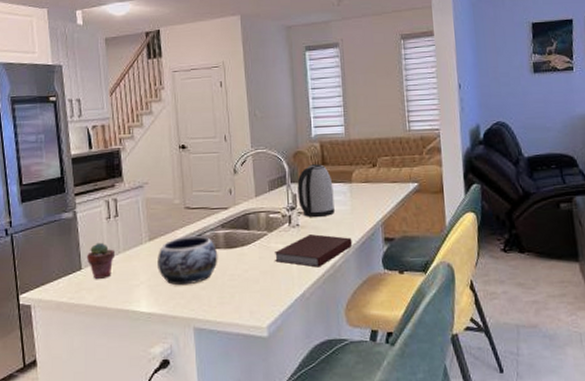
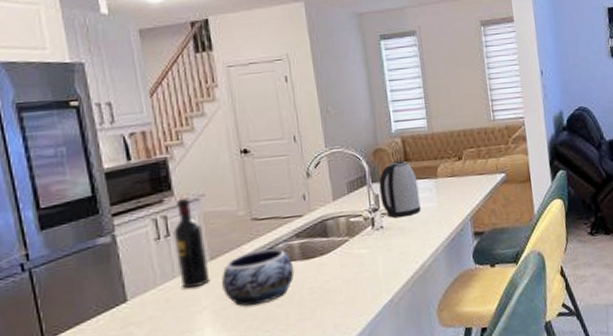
potted succulent: present [86,242,116,280] -> none [132,267,170,311]
wine bottle: none [121,184,148,264] -> present [173,197,210,289]
notebook: present [275,234,353,268] -> none [358,235,442,270]

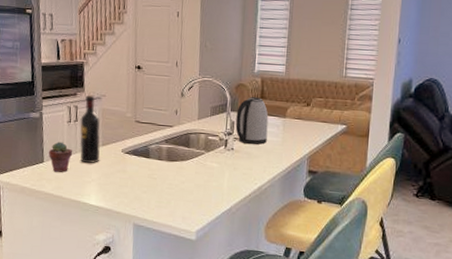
potted succulent: none [132,267,170,311] -> present [48,141,73,173]
decorative bowl: present [222,248,295,307] -> none [107,146,160,188]

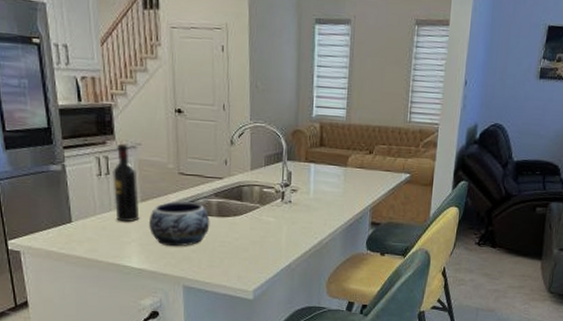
potted succulent: present [48,141,73,173] -> none [76,198,107,234]
decorative bowl: none [107,146,160,188] -> present [149,201,210,247]
kettle: present [235,97,269,145] -> none [293,144,329,196]

